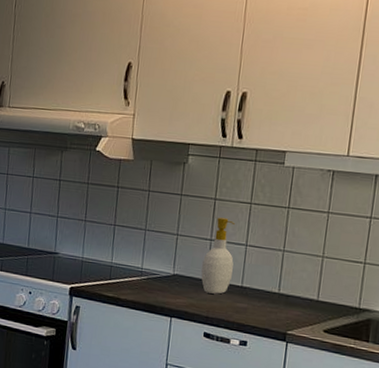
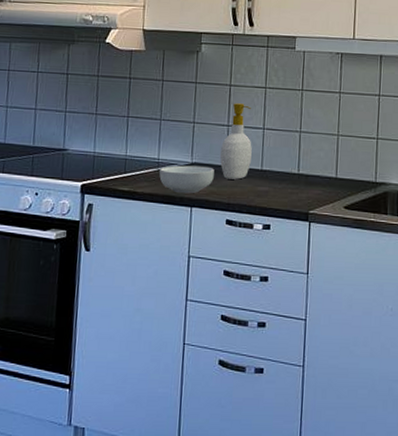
cereal bowl: none [142,276,195,305] -> present [159,165,214,194]

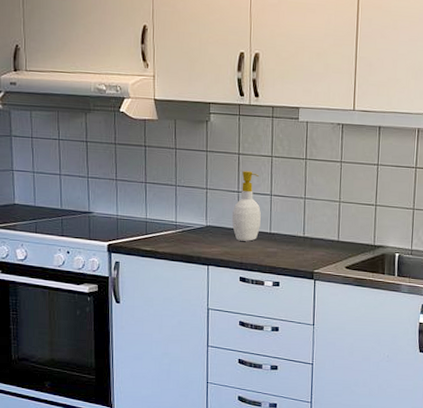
cereal bowl: present [159,165,214,194] -> none [178,228,227,254]

